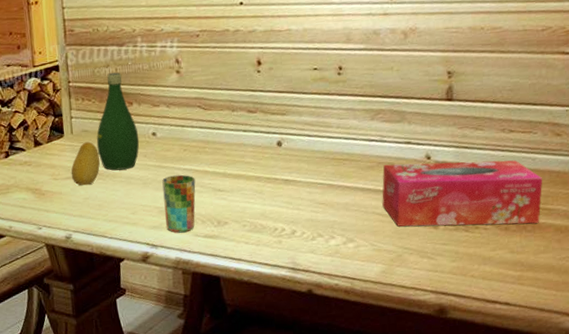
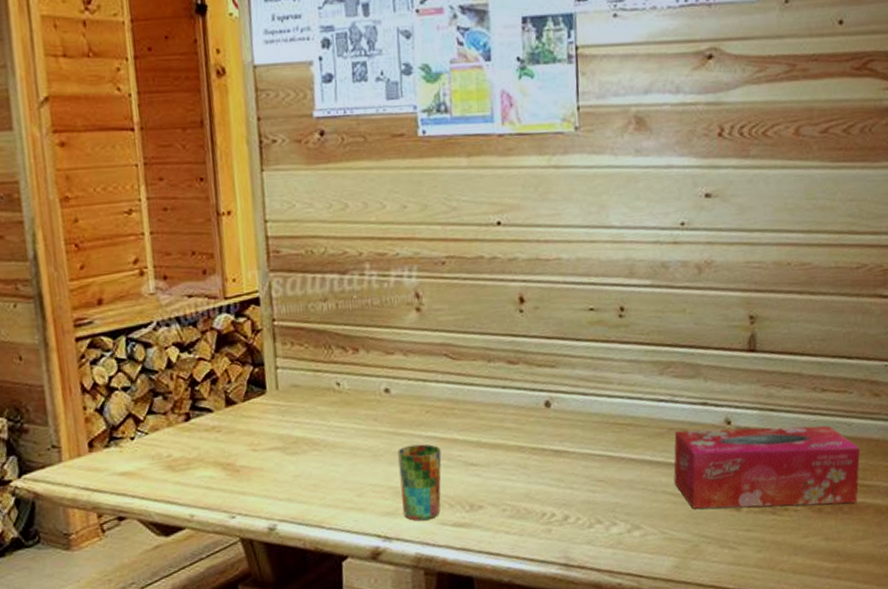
fruit: present [71,141,101,186] -> none [275,400,316,459]
bottle: present [96,72,140,171] -> none [310,308,368,439]

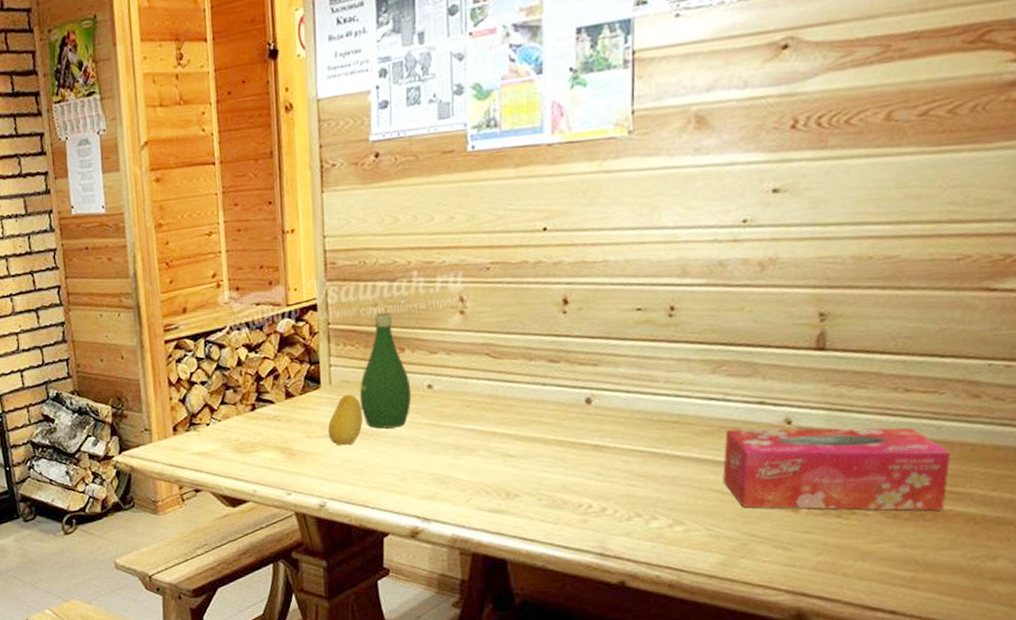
fruit: none [275,400,316,459] -> present [327,394,364,446]
bottle: none [310,308,368,439] -> present [359,312,412,429]
cup: present [398,444,442,521] -> none [438,435,480,506]

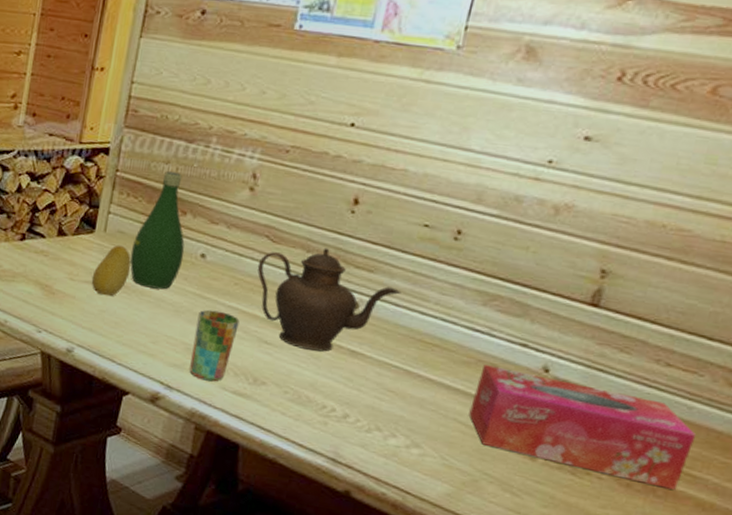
cup: none [438,435,480,506] -> present [189,309,240,382]
teapot: none [484,352,630,454] -> present [257,248,402,352]

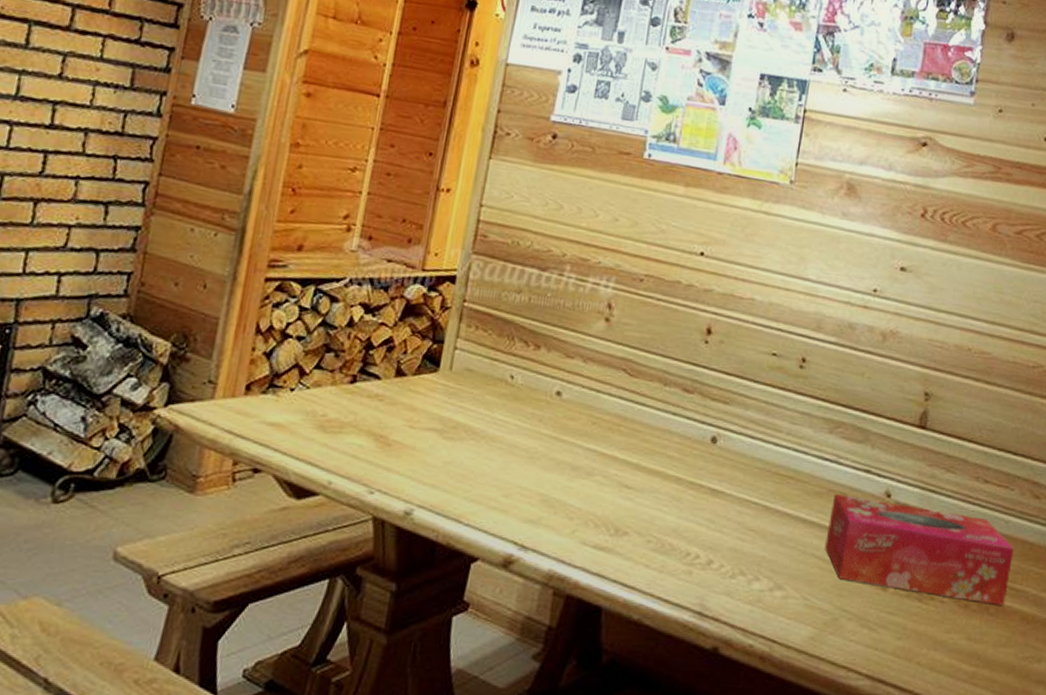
fruit: present [91,245,131,296] -> none [434,384,480,445]
bottle: present [130,171,185,290] -> none [478,301,539,434]
cup: present [189,309,240,382] -> none [546,453,599,537]
teapot: present [257,248,402,352] -> none [615,380,756,493]

